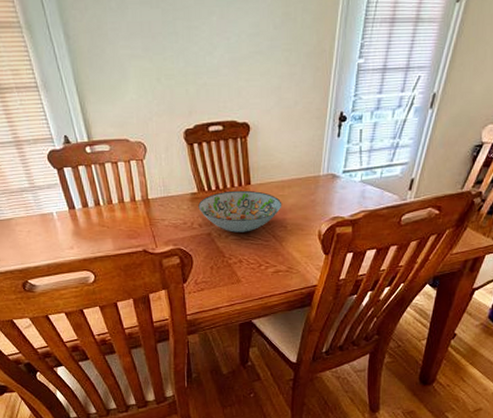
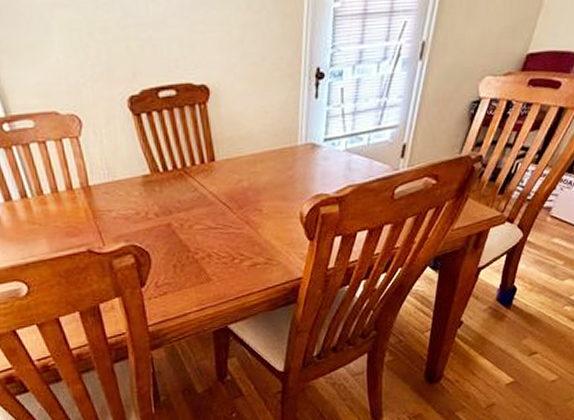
decorative bowl: present [198,190,282,233] -> none [152,168,255,221]

